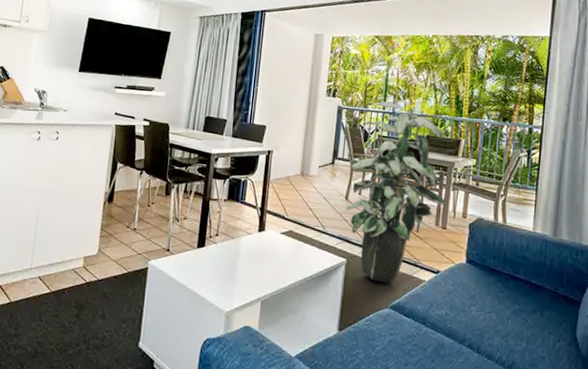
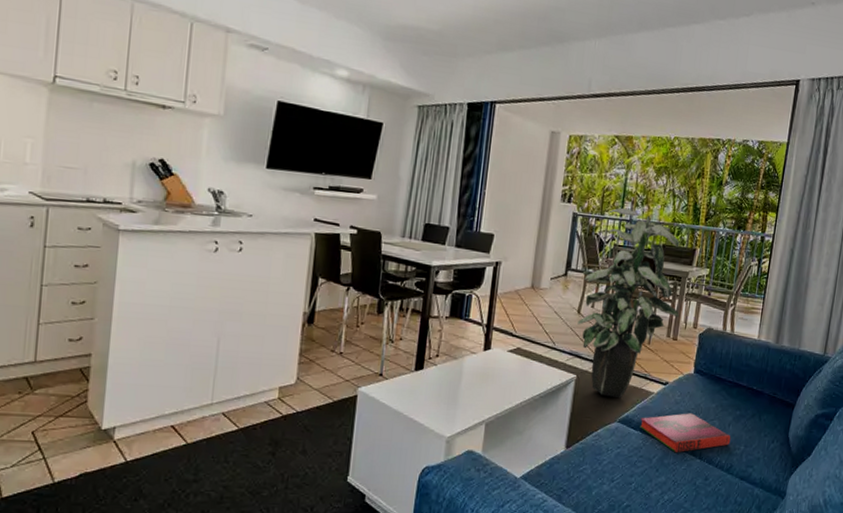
hardback book: none [412,303,511,344] -> present [640,413,731,452]

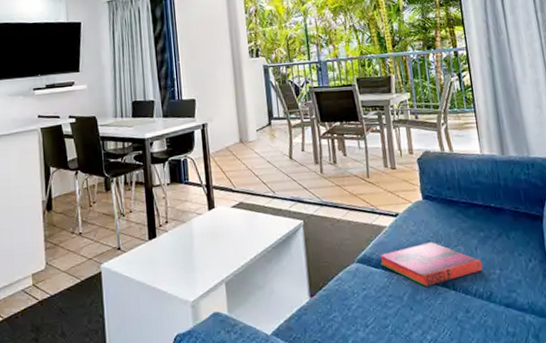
indoor plant: present [577,208,680,399] -> none [286,52,392,238]

